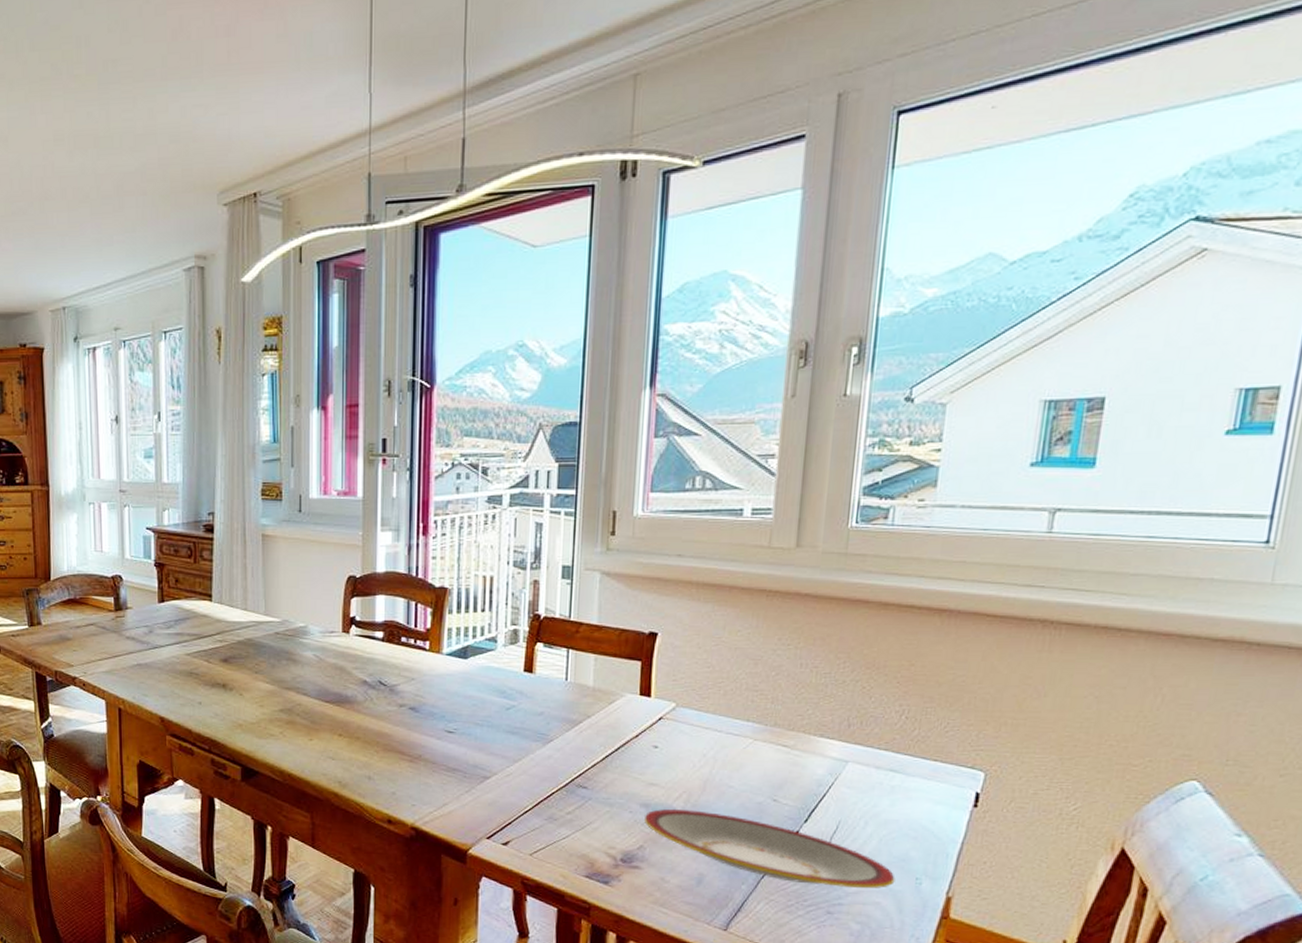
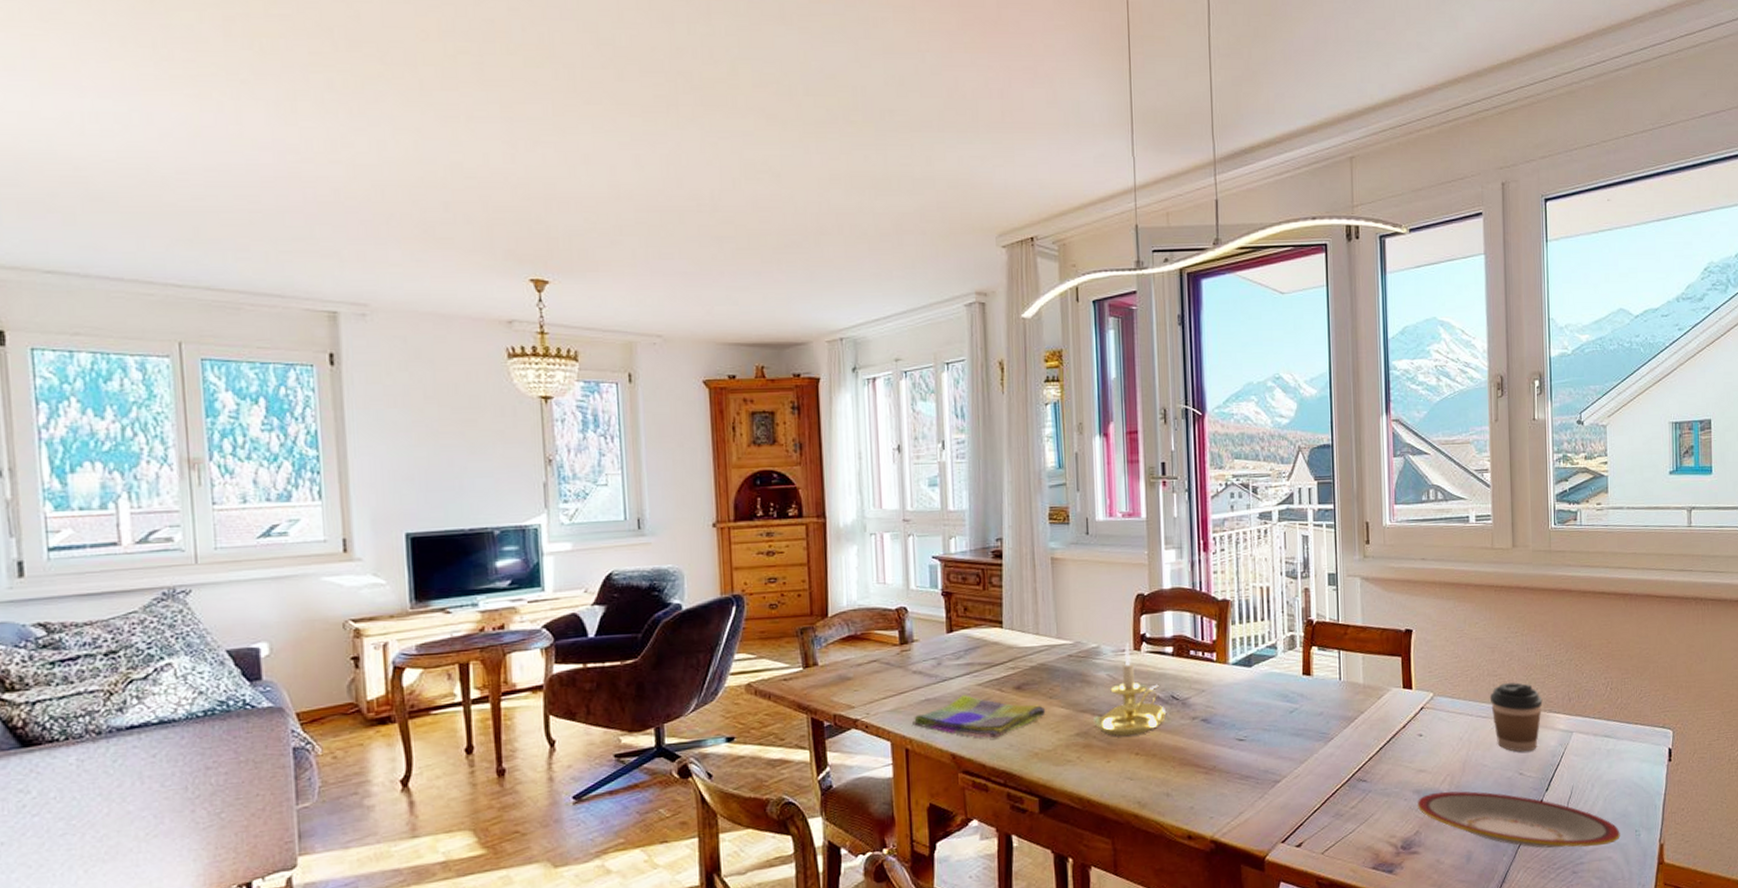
dish towel: none [125,663,251,707] -> present [913,695,1046,739]
candle holder: none [298,624,373,717] -> present [1093,643,1167,736]
coffee cup: none [745,700,814,778] -> present [1489,682,1543,752]

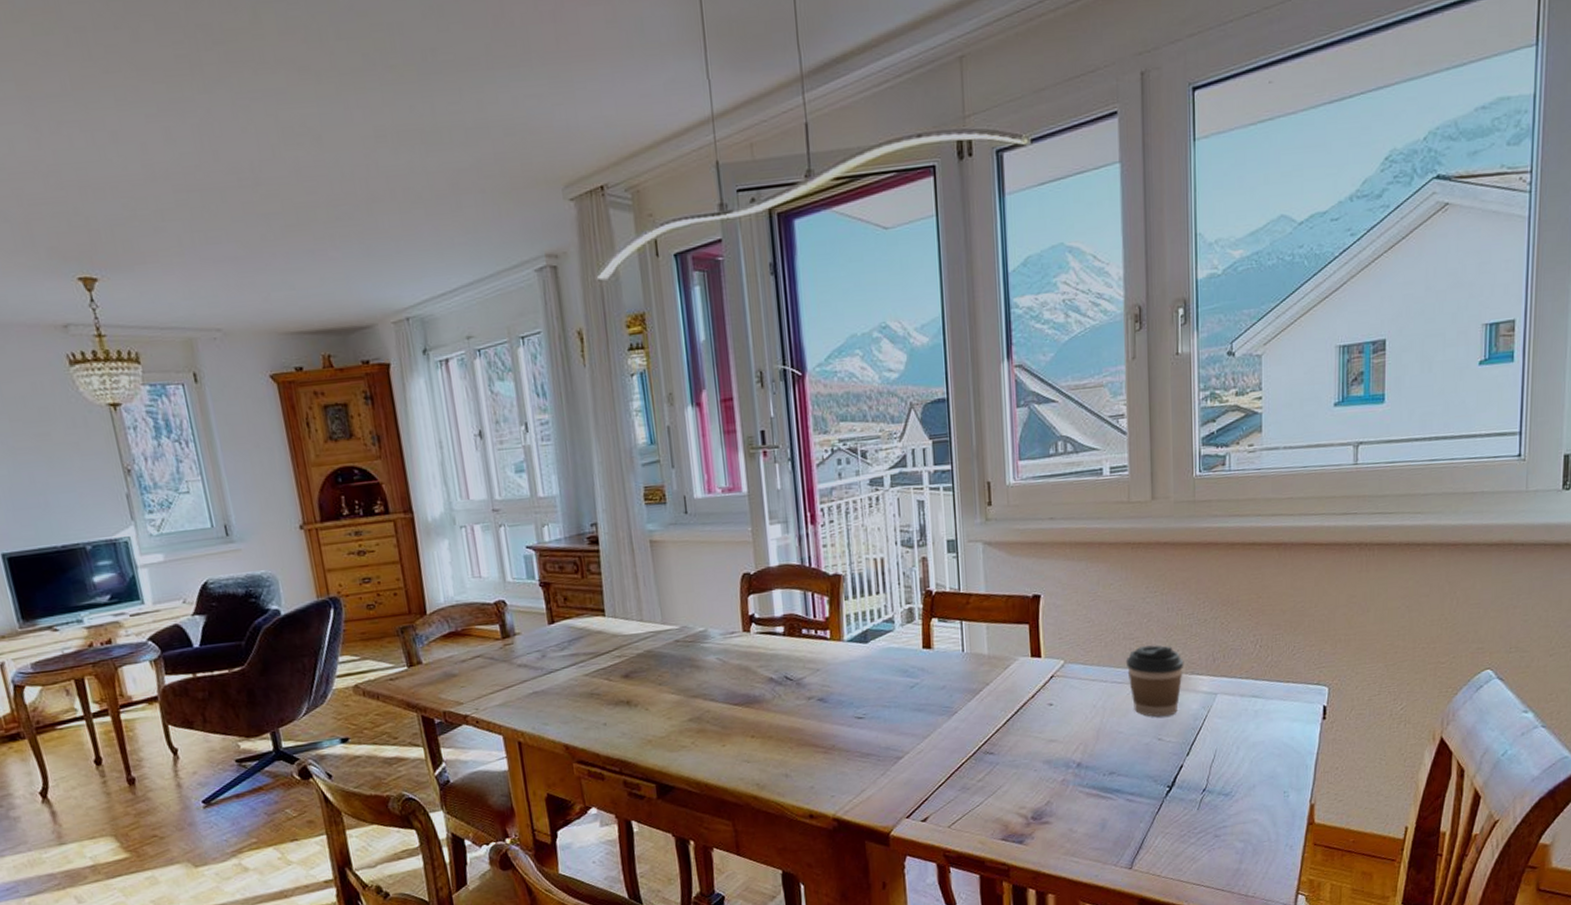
dish towel: present [913,695,1046,739] -> none [522,686,657,728]
candle holder: present [1093,643,1167,736] -> none [705,624,781,720]
plate: present [1417,791,1620,848] -> none [1047,759,1267,813]

